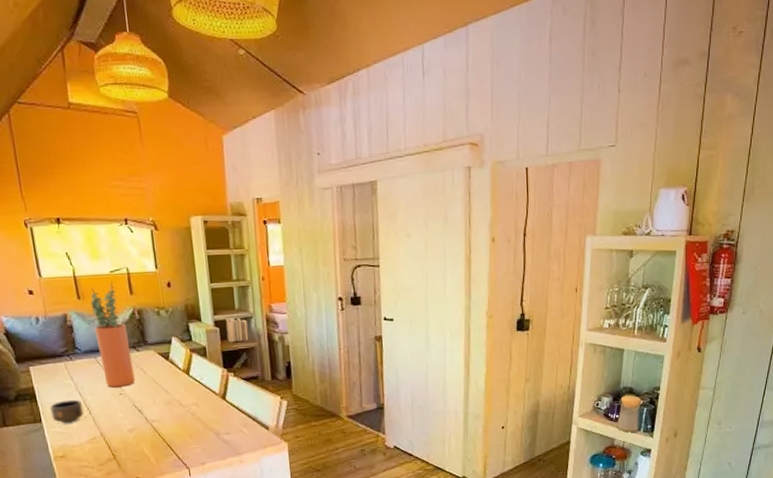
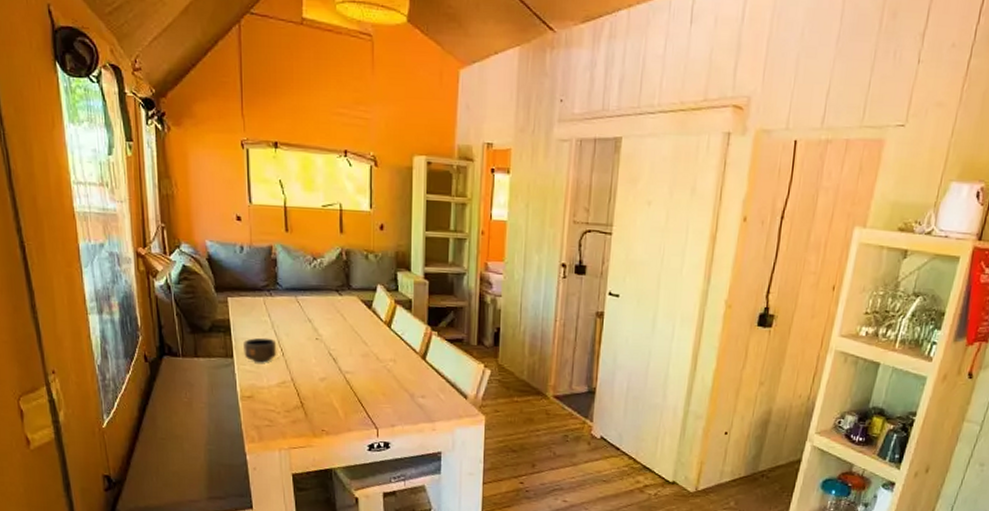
vase: present [90,280,136,388] -> none [298,215,334,332]
books: present [225,317,249,343] -> none [435,271,459,300]
salt shaker: present [616,395,642,433] -> none [857,416,893,460]

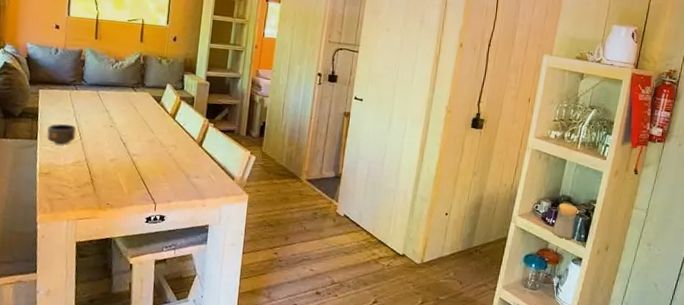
salt shaker: none [857,416,893,460] -> present [552,203,578,239]

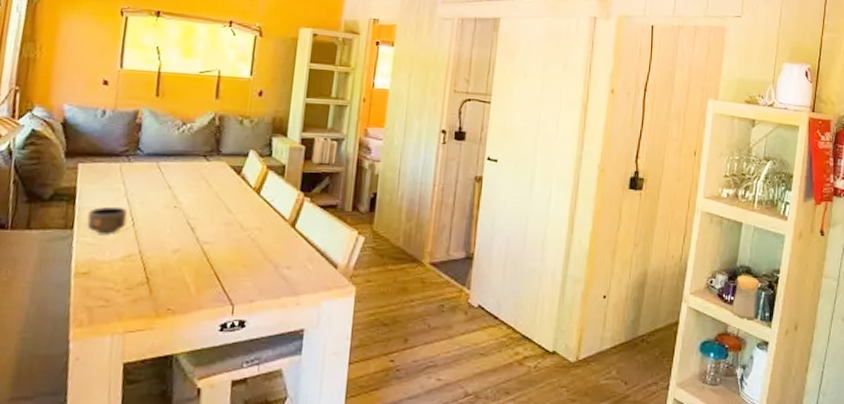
books: none [214,75,235,99] -> present [311,136,338,165]

